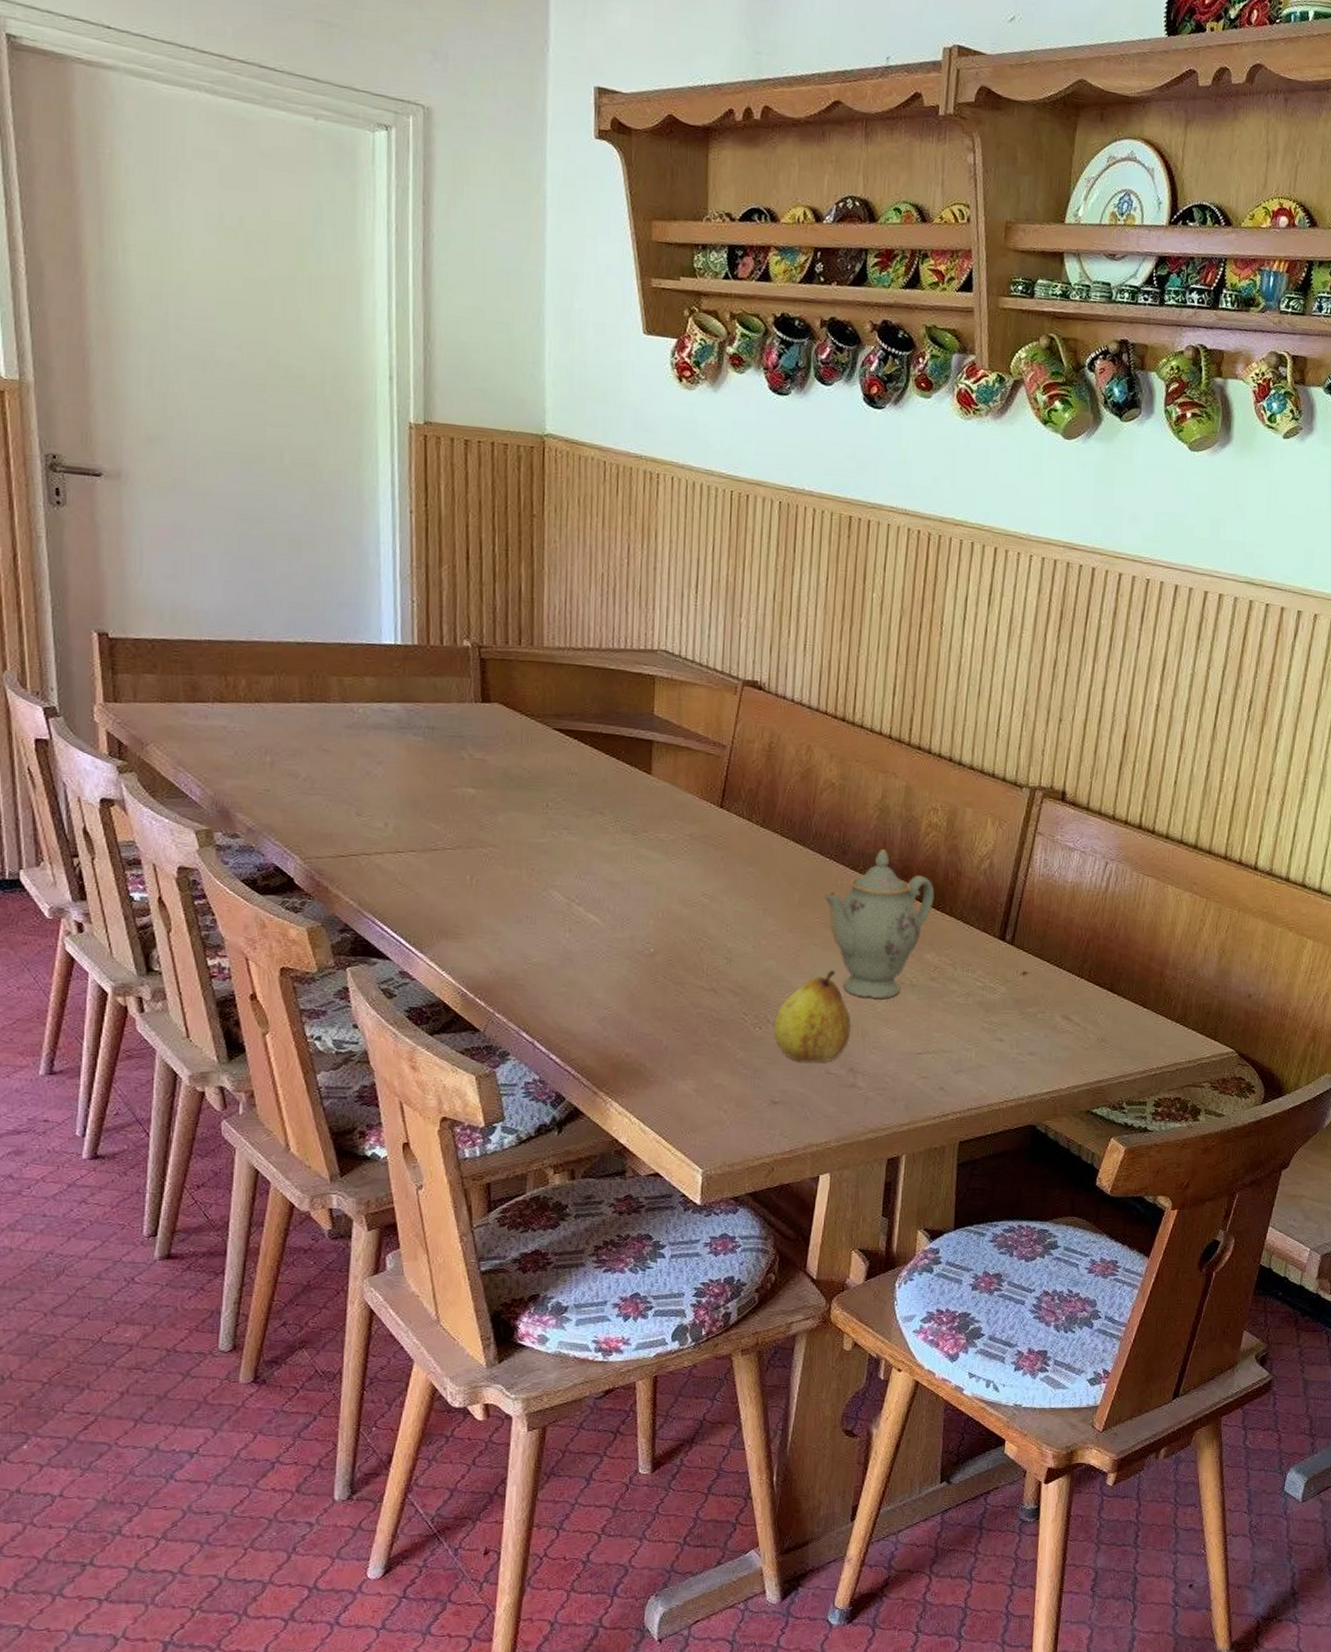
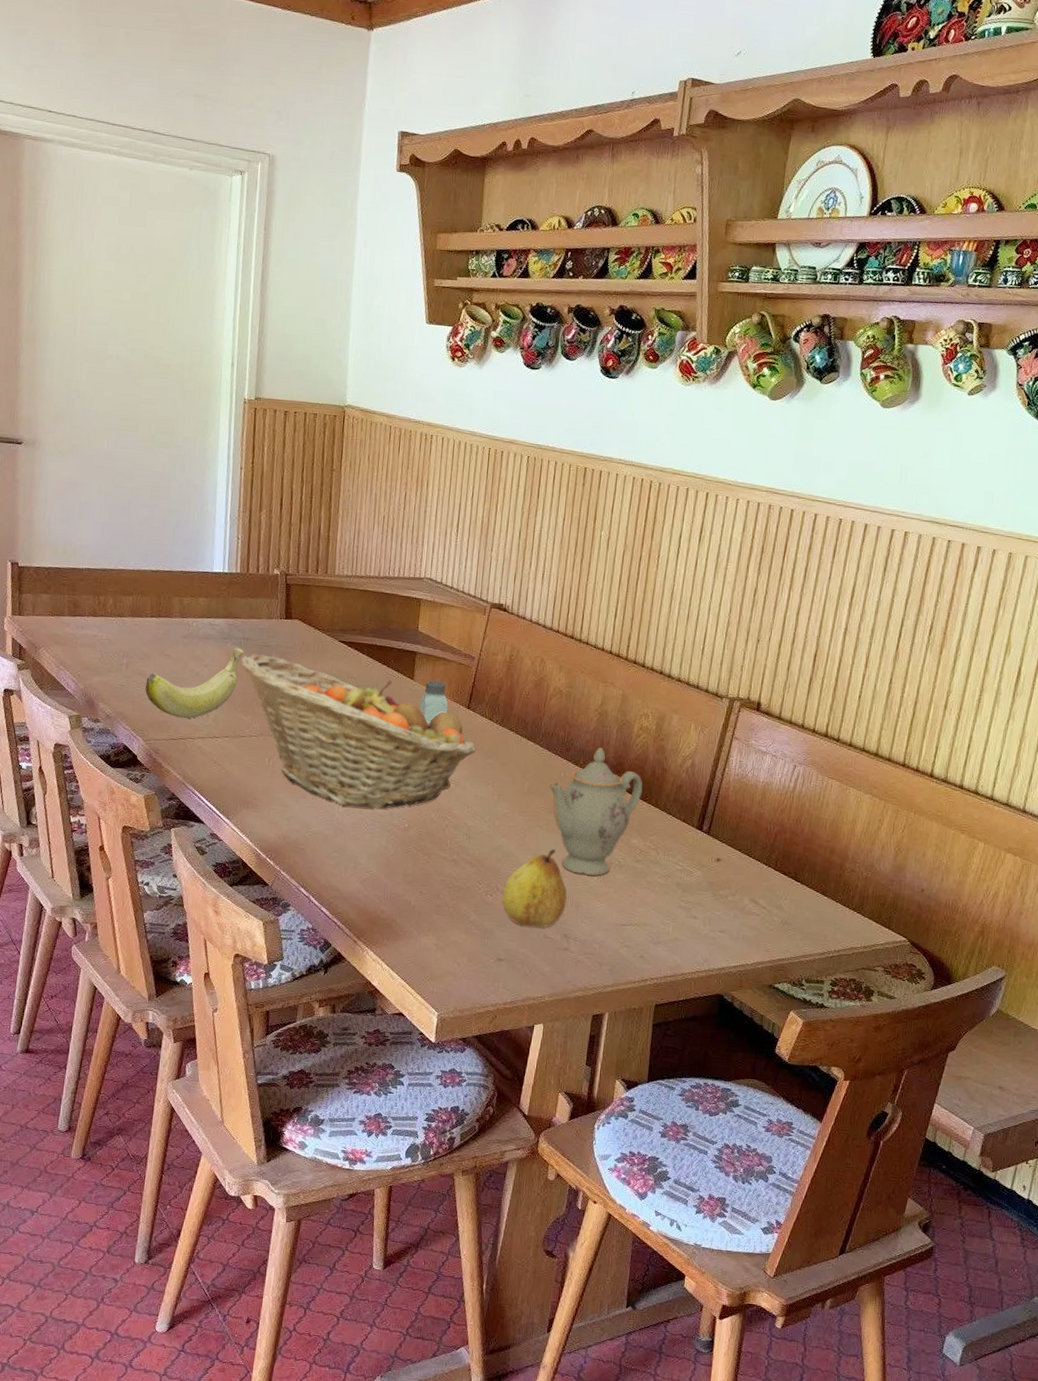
banana: none [299,739,430,830] -> present [145,647,244,719]
fruit basket: none [426,746,734,932] -> present [241,653,477,809]
saltshaker: none [660,774,696,828] -> present [419,680,448,724]

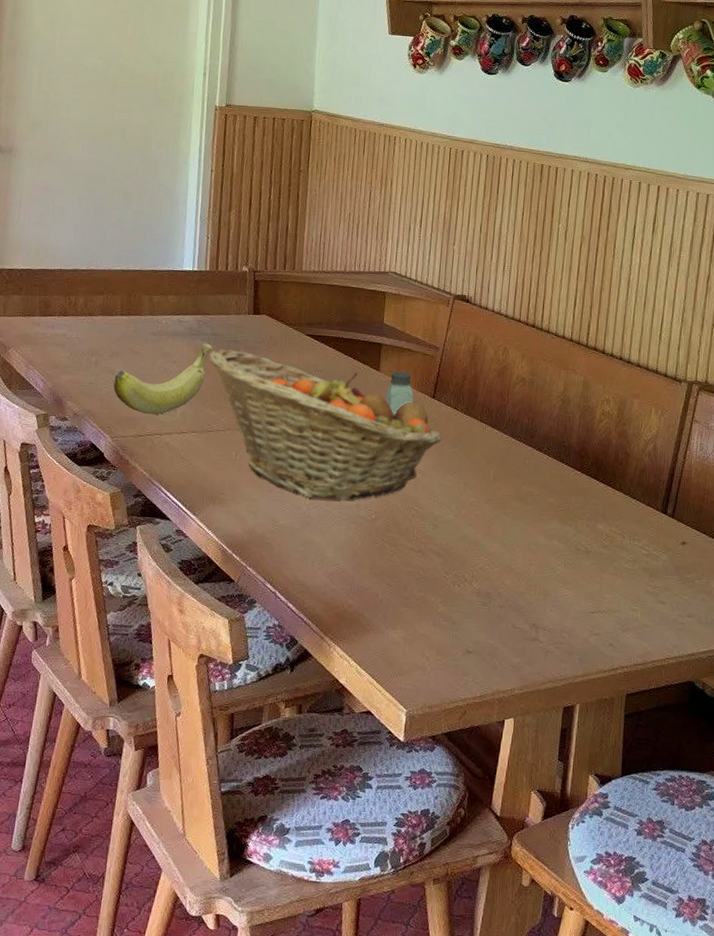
fruit: present [502,848,567,928] -> none [470,536,535,618]
teapot: present [547,748,643,876] -> none [512,434,607,563]

